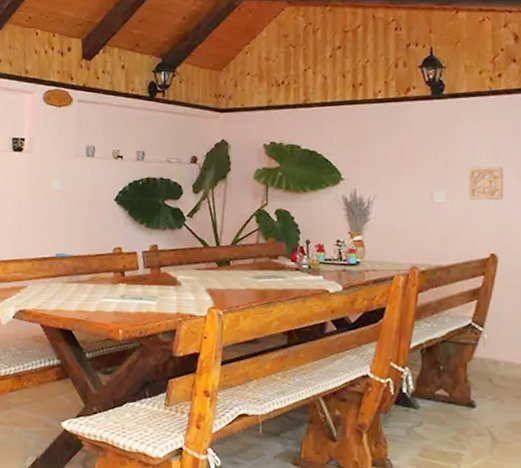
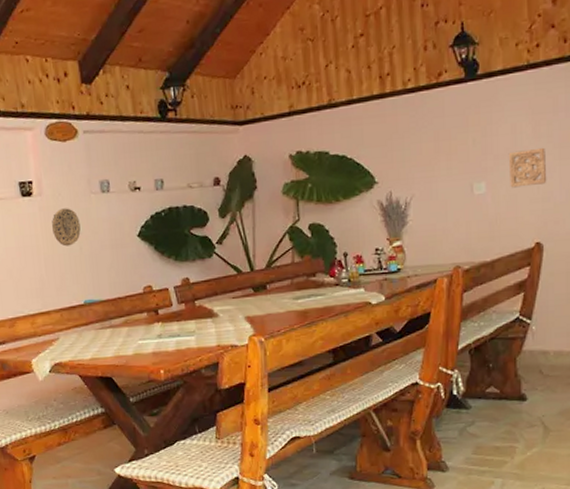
decorative plate: none [36,166,63,201] -> present [52,208,81,247]

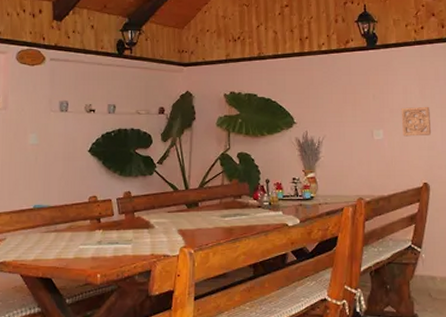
decorative plate: present [52,208,81,247] -> none [12,122,38,156]

